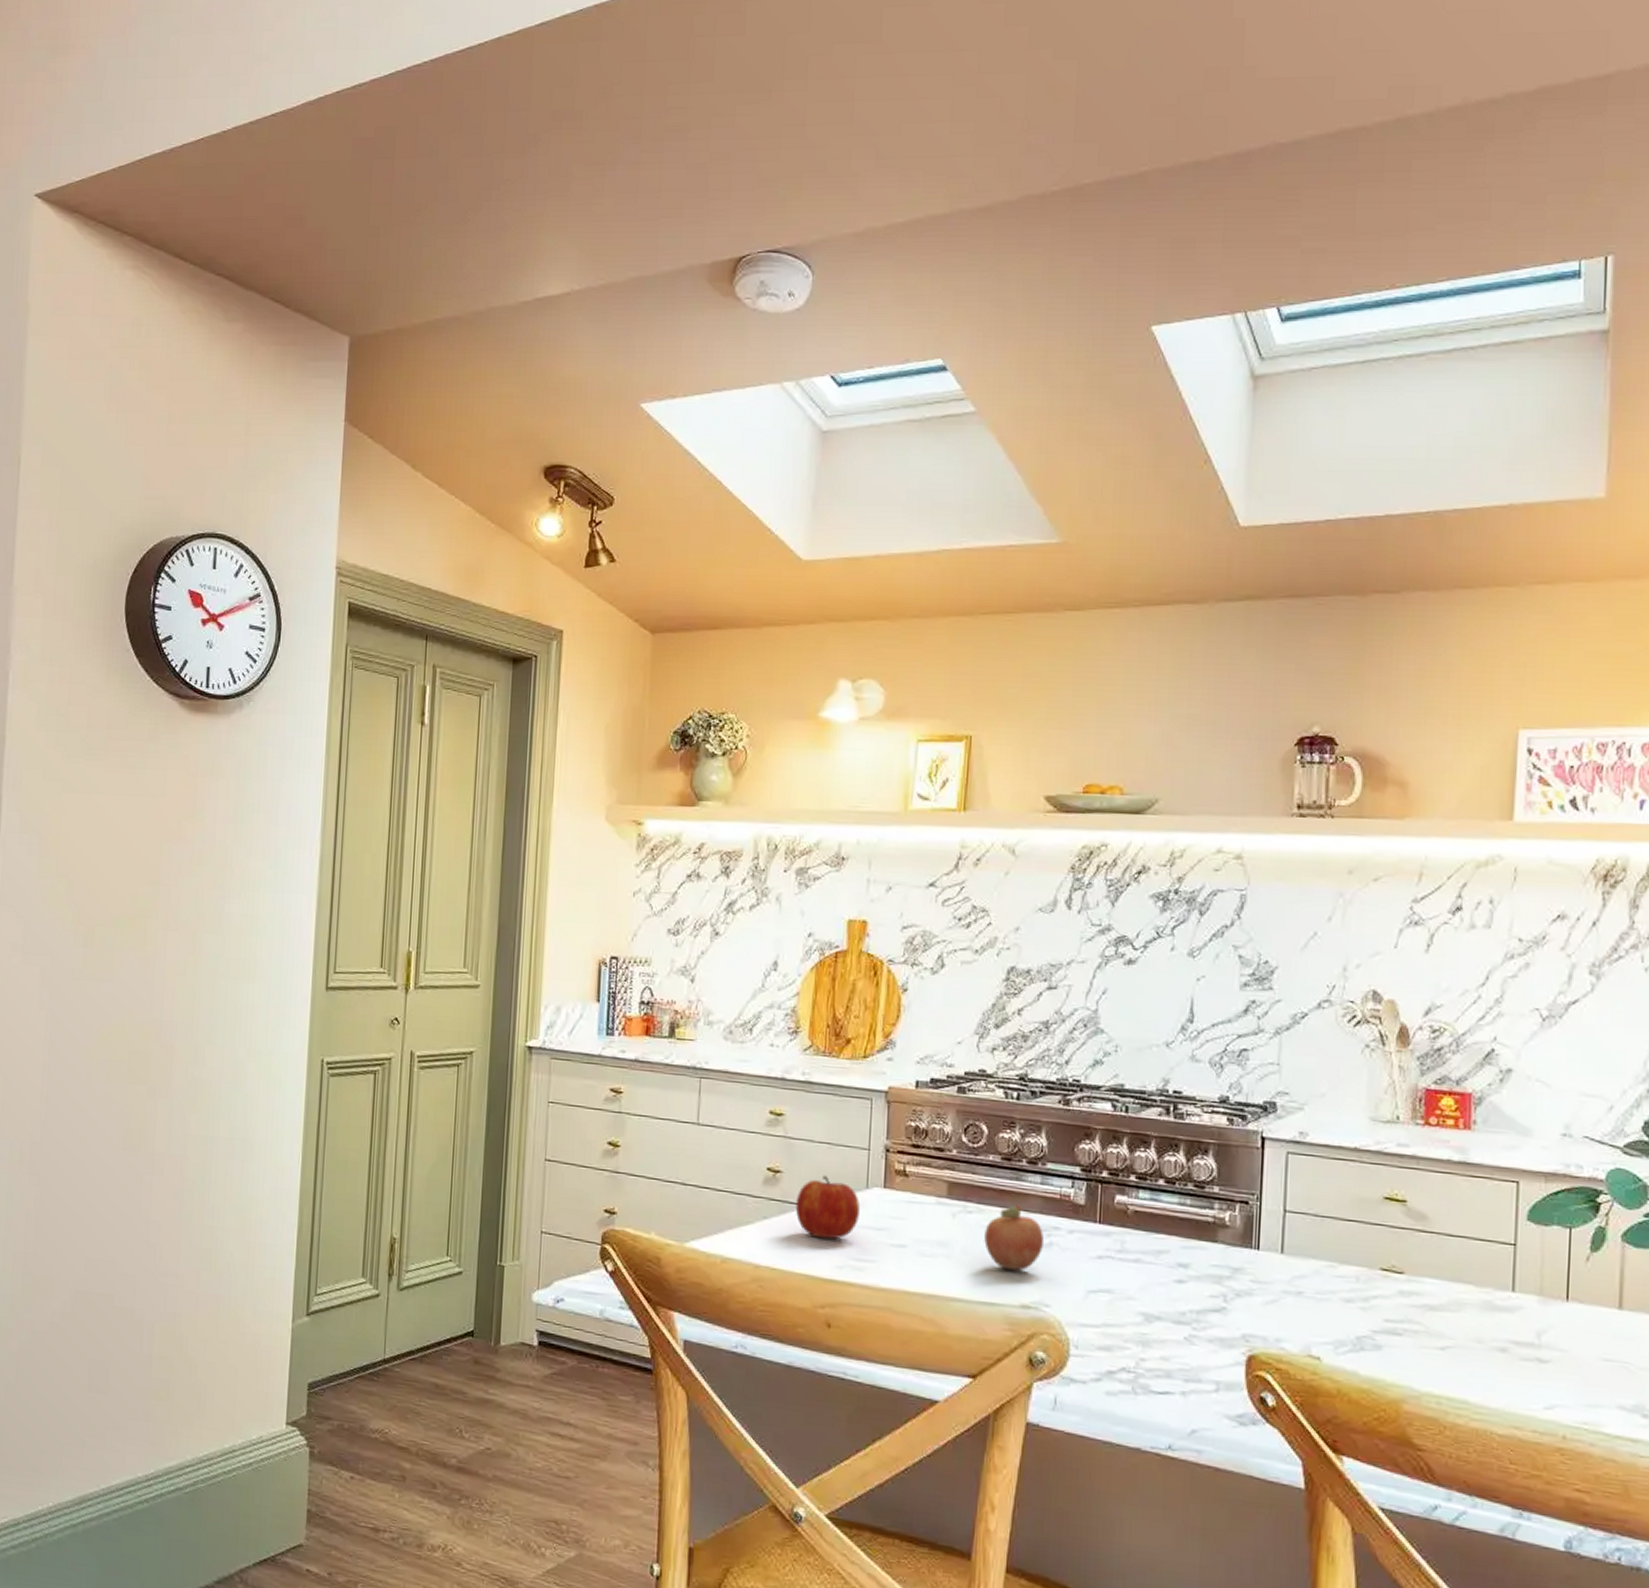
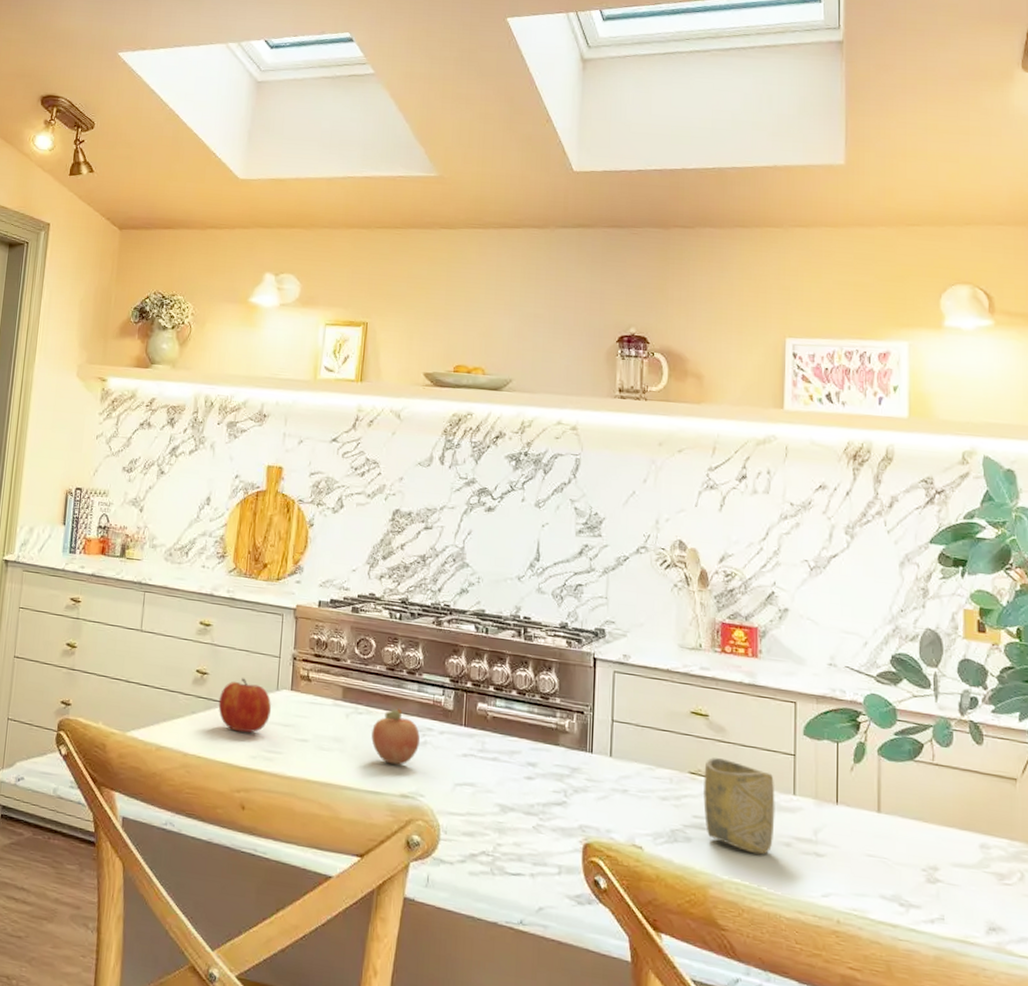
cup: none [1398,1251,1489,1363] -> present [703,757,775,855]

